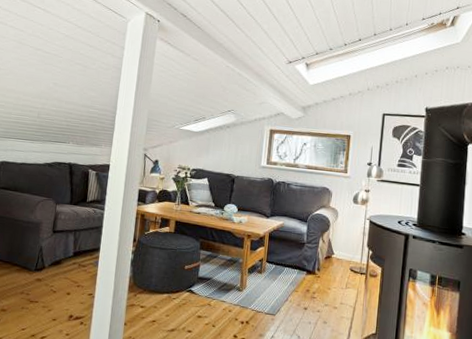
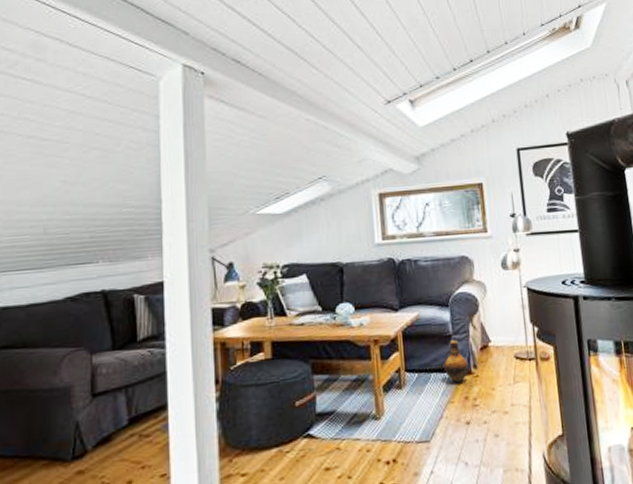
ceramic jug: none [295,247,314,279] -> present [444,340,469,384]

